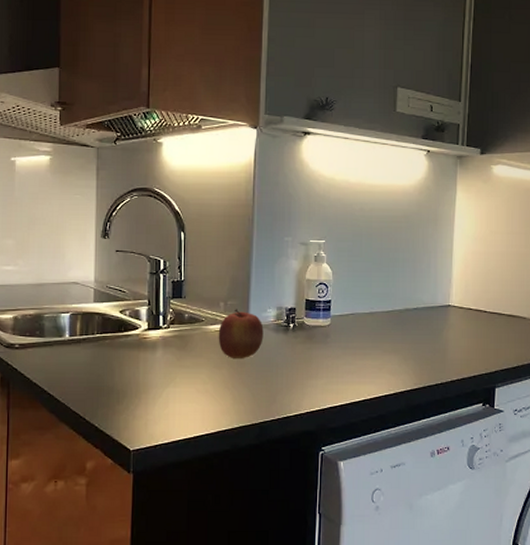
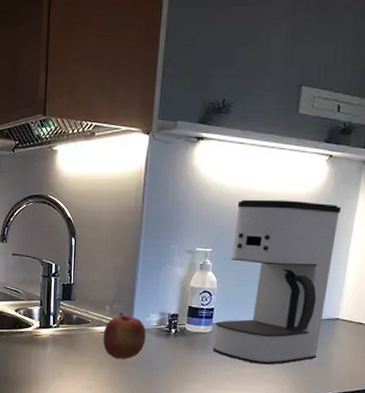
coffee maker: none [333,191,443,355] -> present [213,199,342,365]

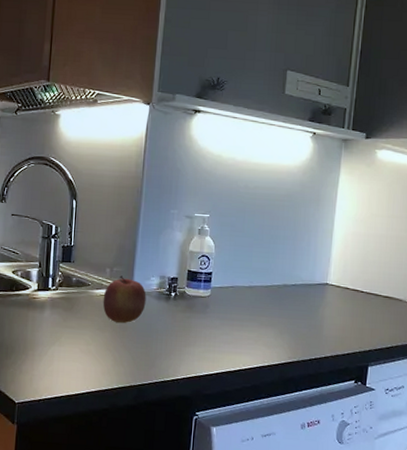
coffee maker: present [213,199,342,365] -> none [211,169,326,329]

